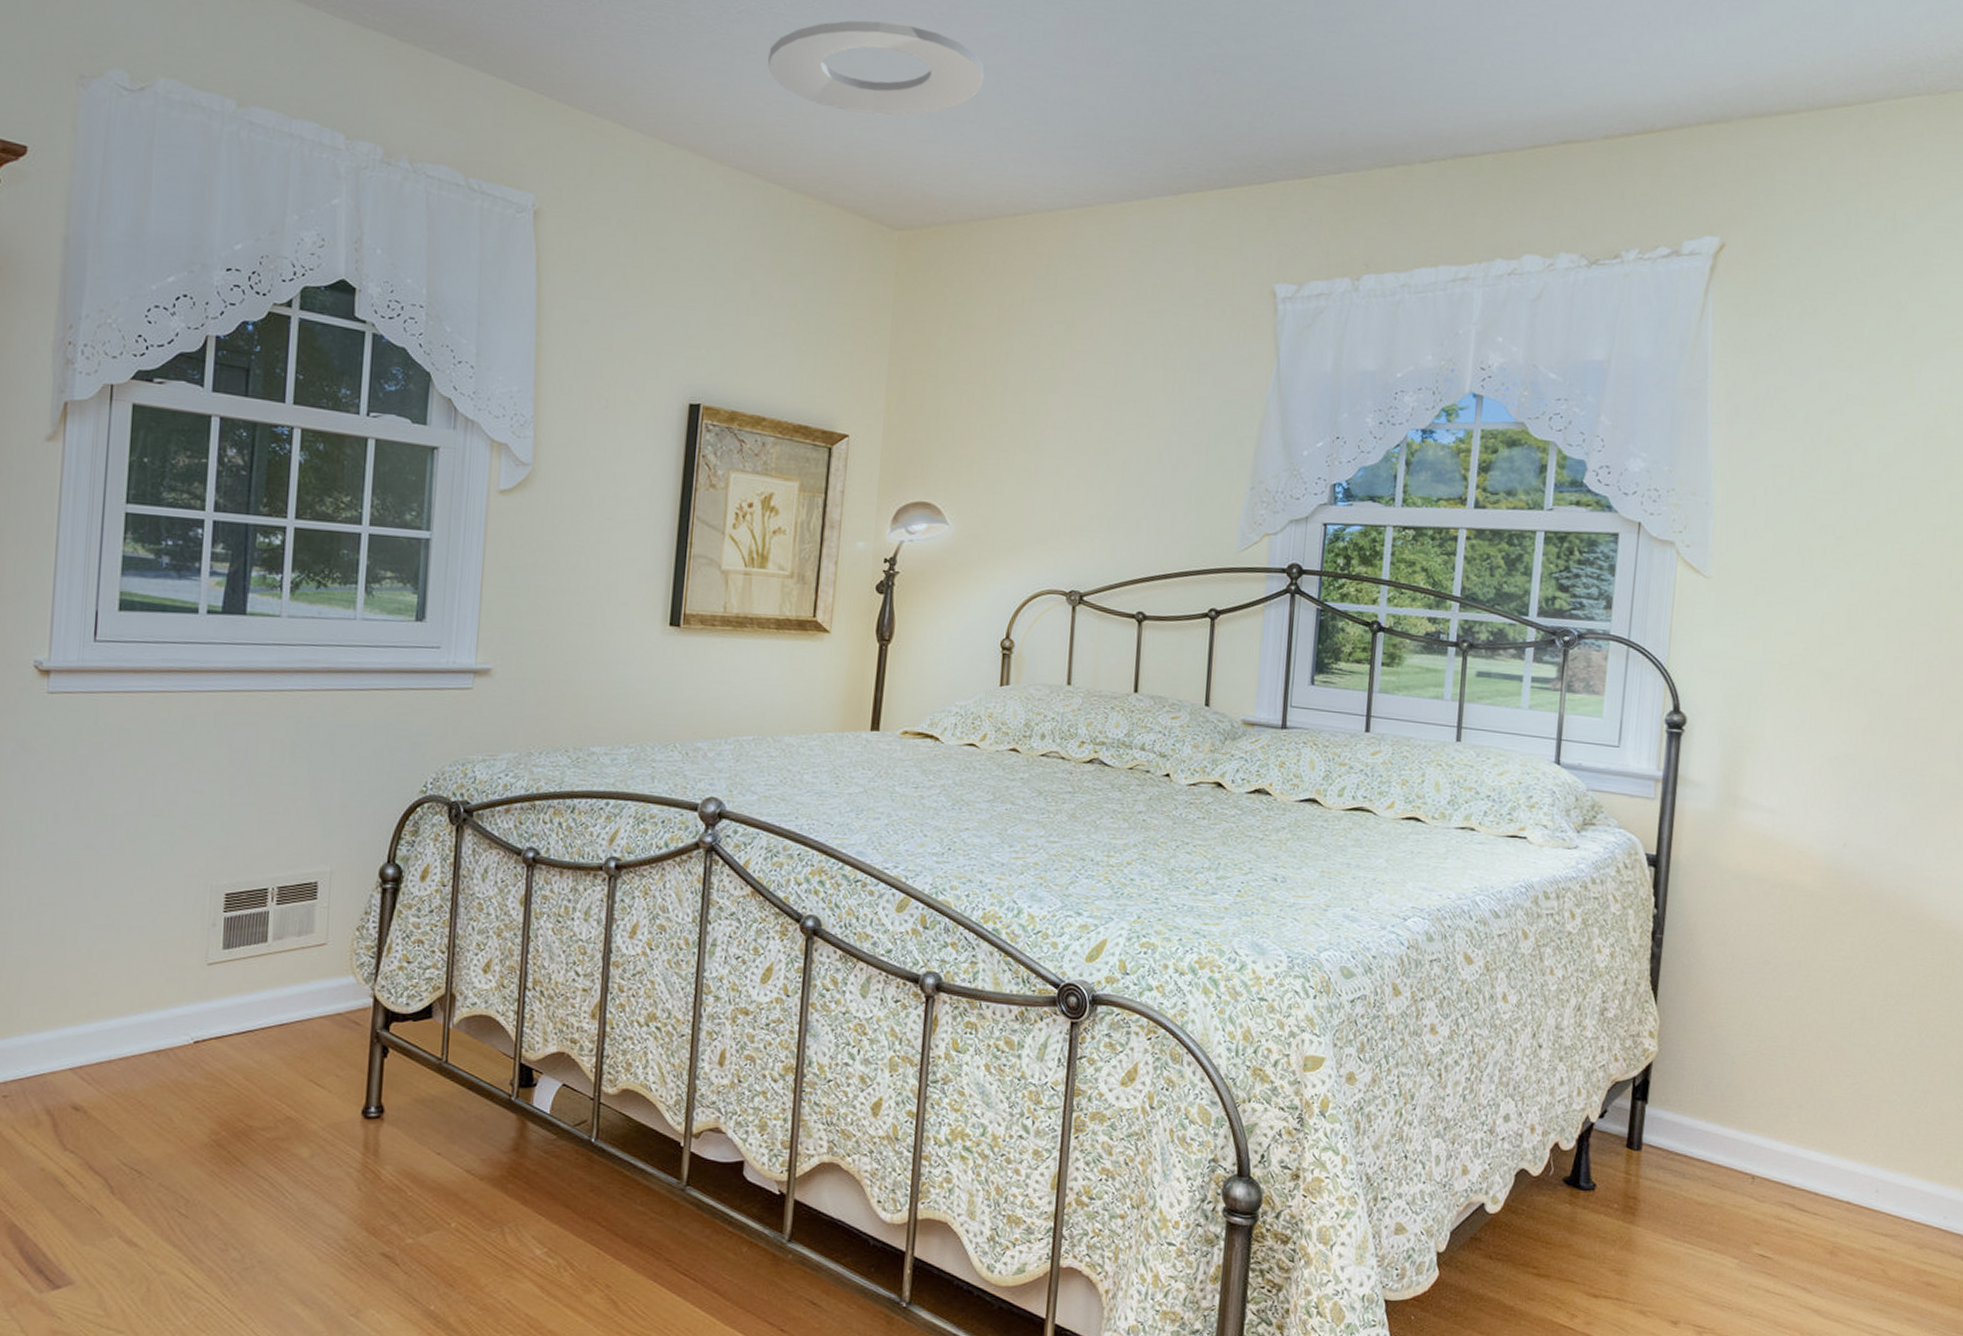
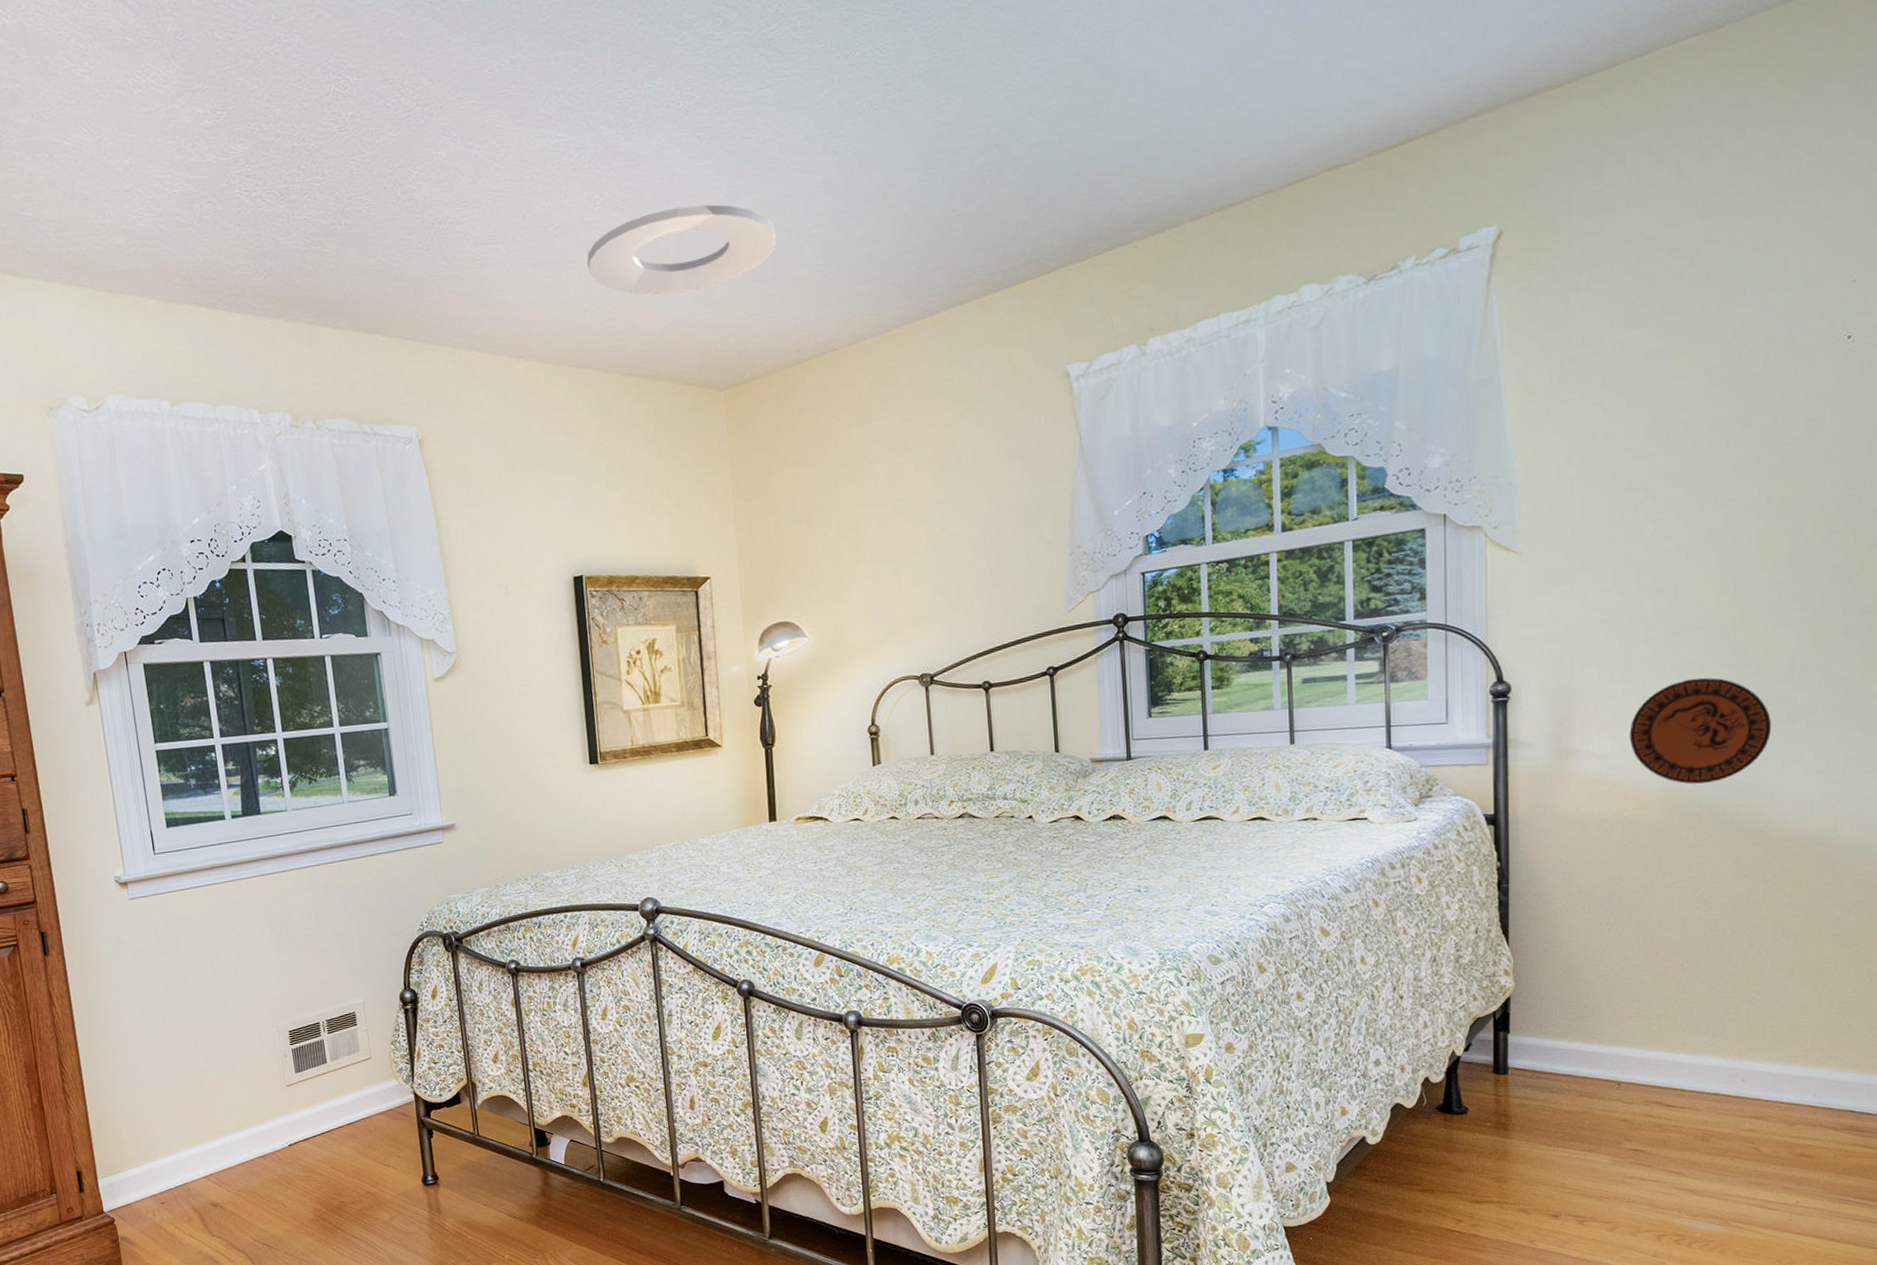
decorative plate: none [1797,742,1935,857] -> present [1629,678,1772,785]

